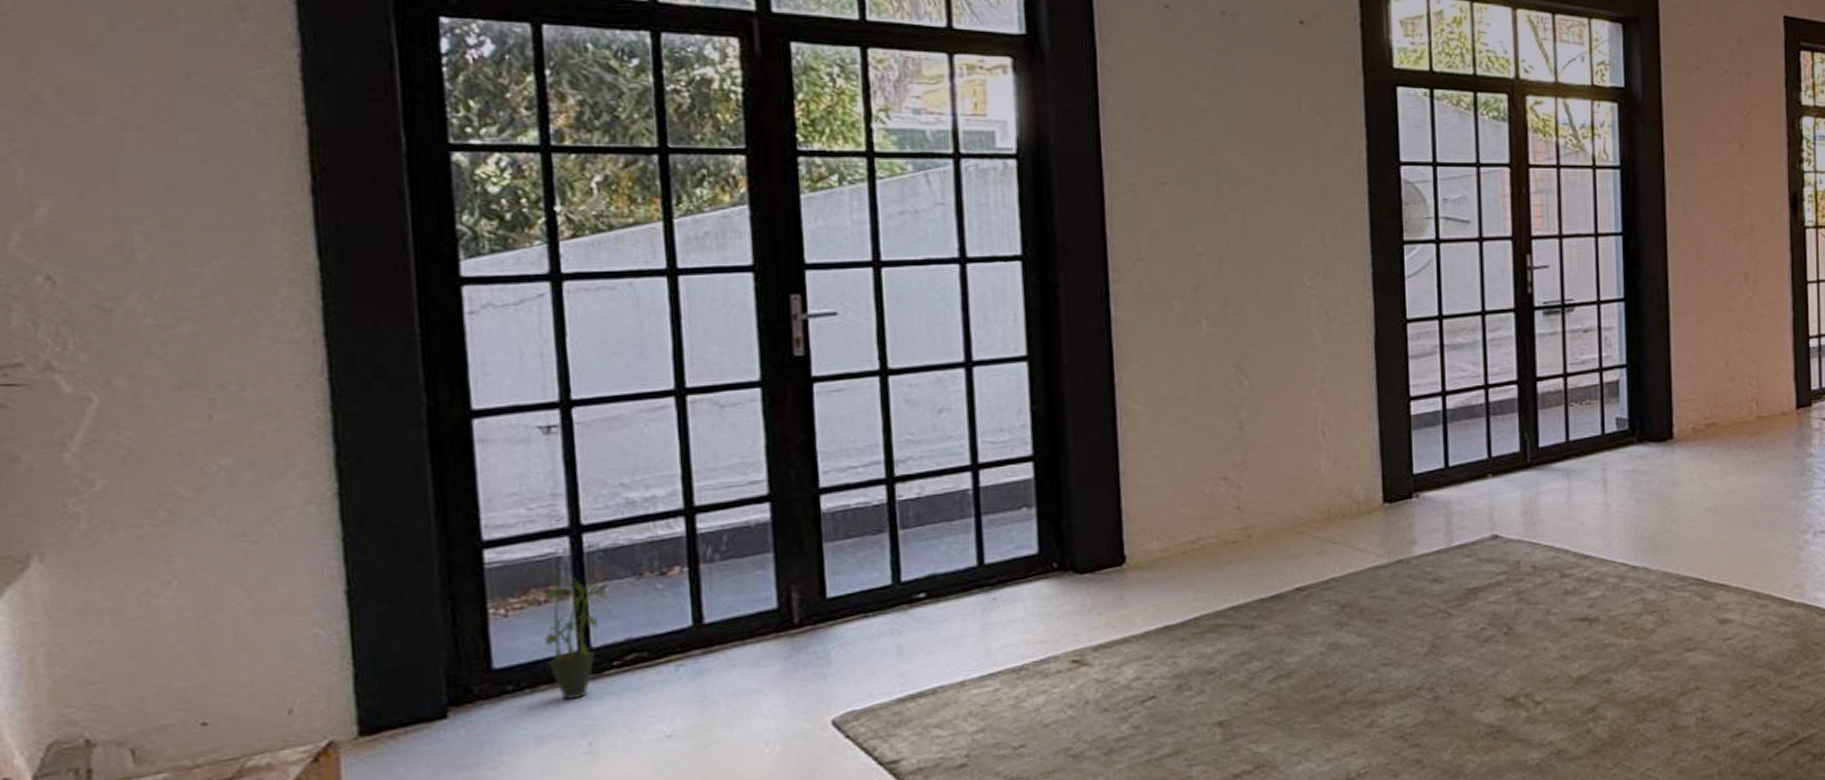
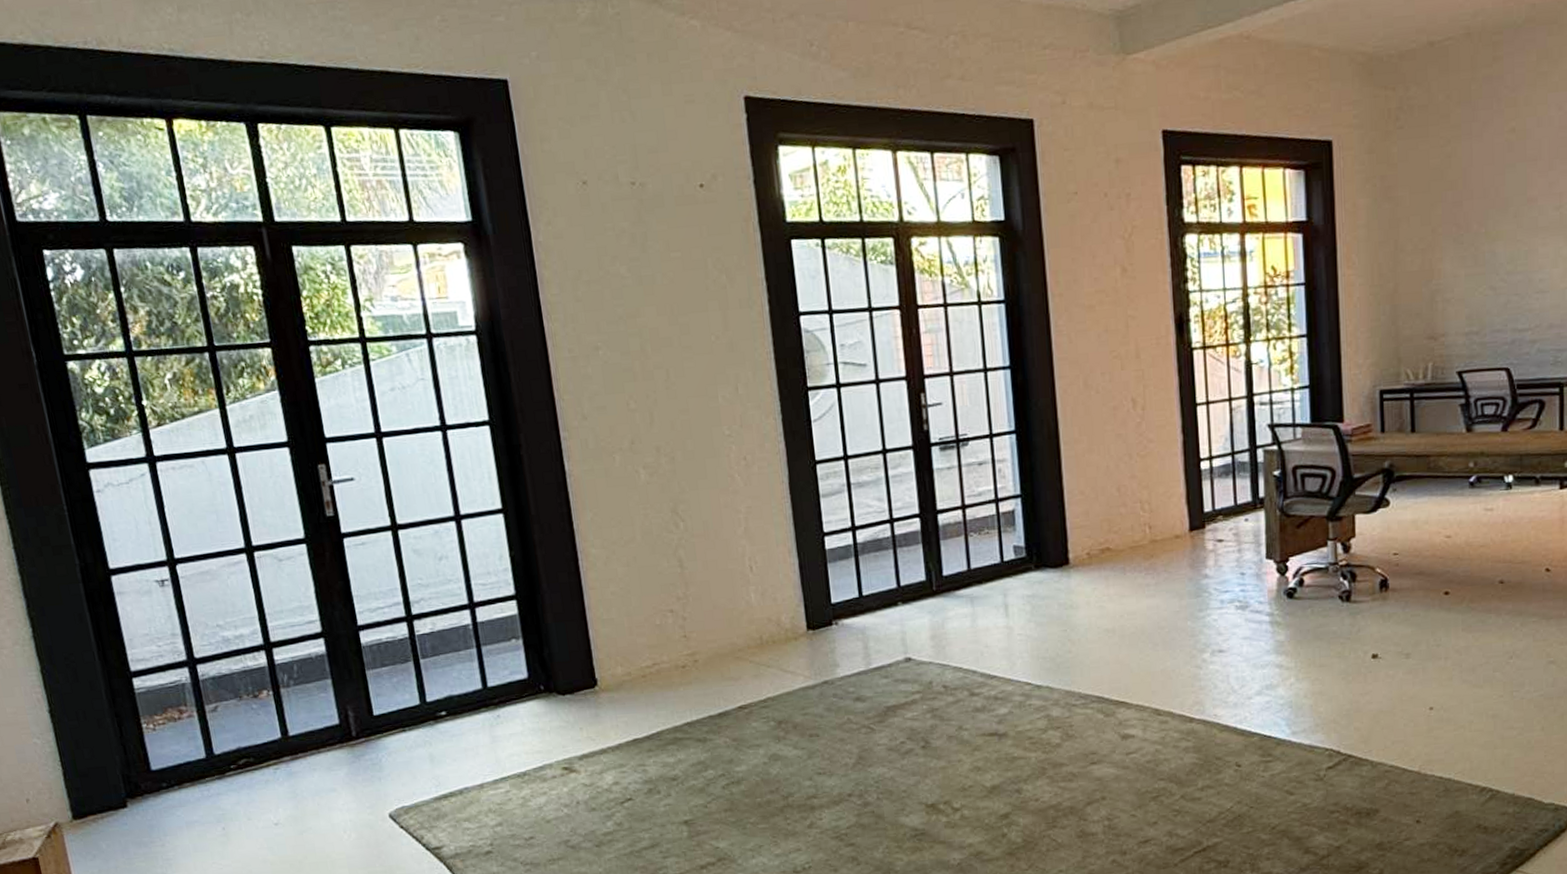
potted plant: present [545,578,606,700] -> none [178,700,220,795]

